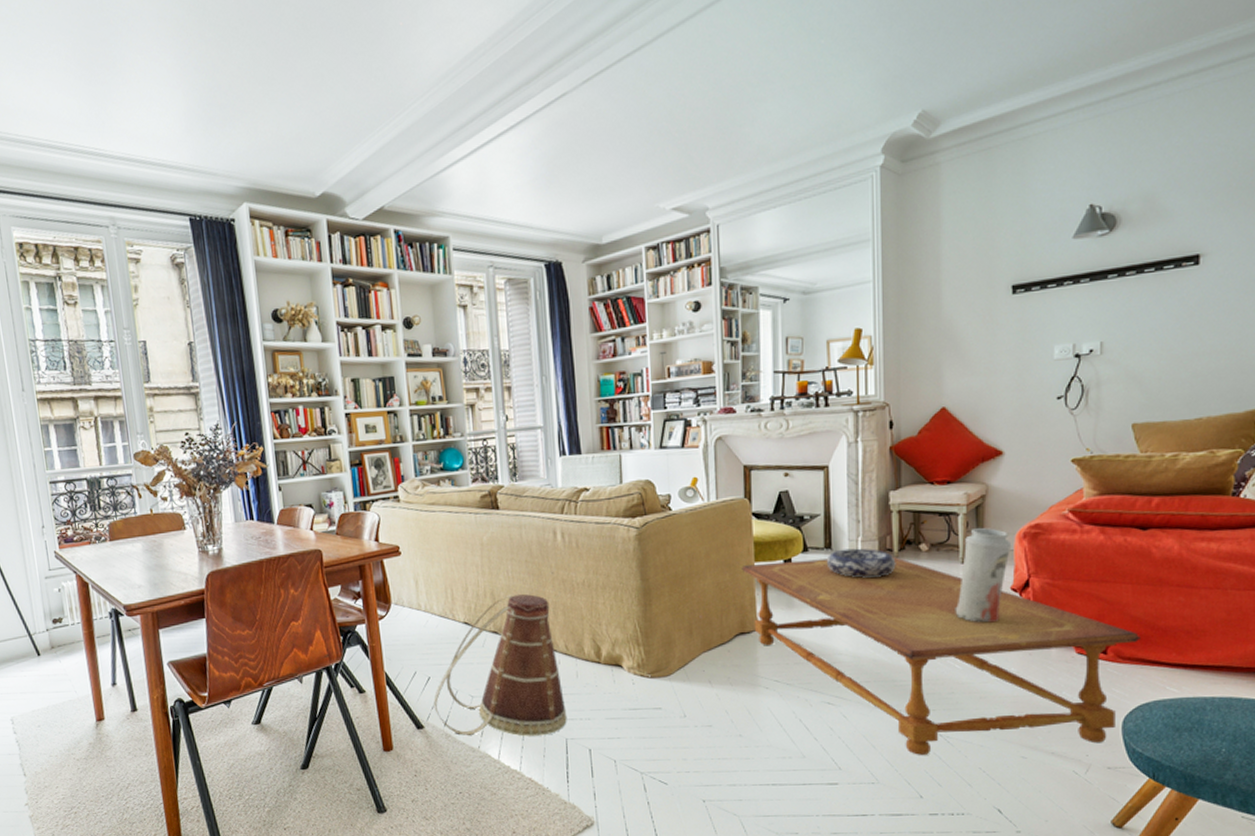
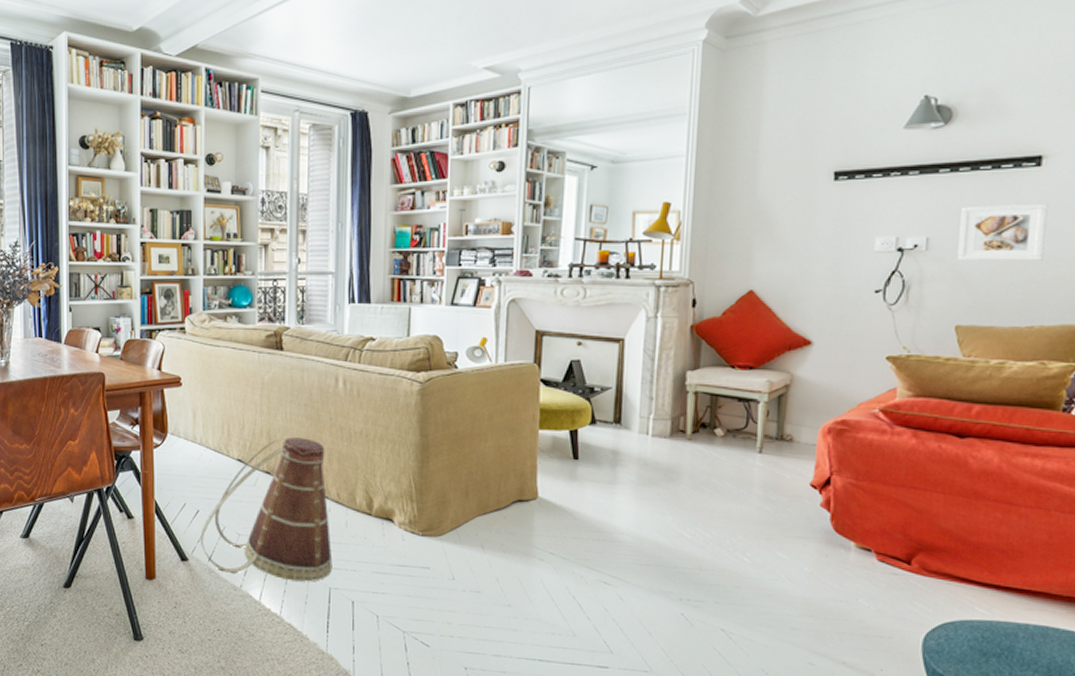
coffee table: present [741,556,1141,755] -> none [525,432,950,658]
decorative bowl: present [826,548,896,578] -> none [614,425,688,458]
vase: present [955,527,1012,623] -> none [747,417,815,518]
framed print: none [1130,299,1208,361] -> present [957,203,1048,260]

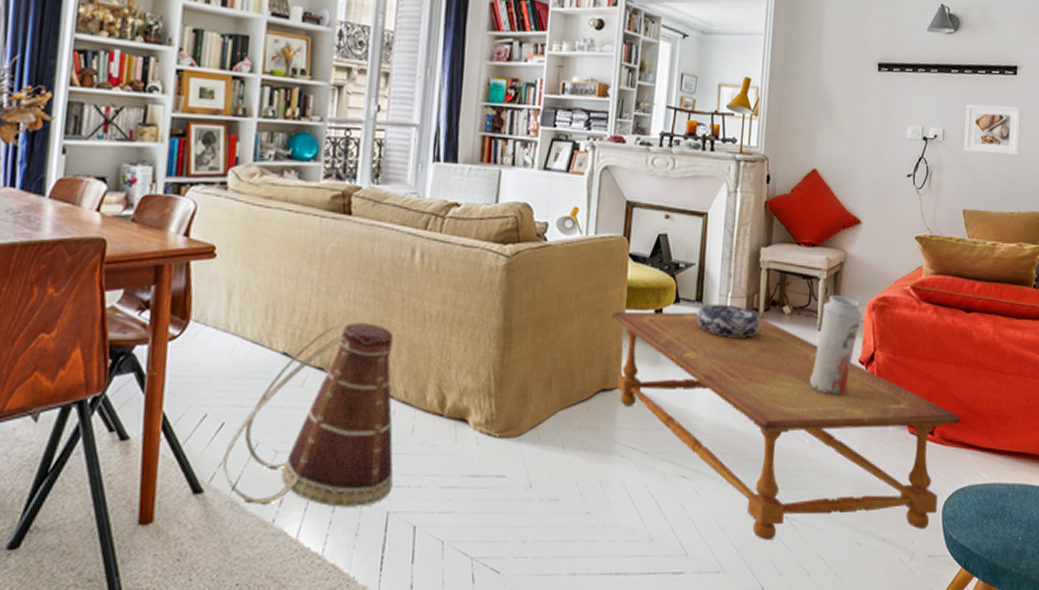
coffee table: none [525,432,950,658] -> present [611,311,961,540]
decorative bowl: none [614,425,688,458] -> present [696,304,761,337]
vase: none [747,417,815,518] -> present [809,294,863,395]

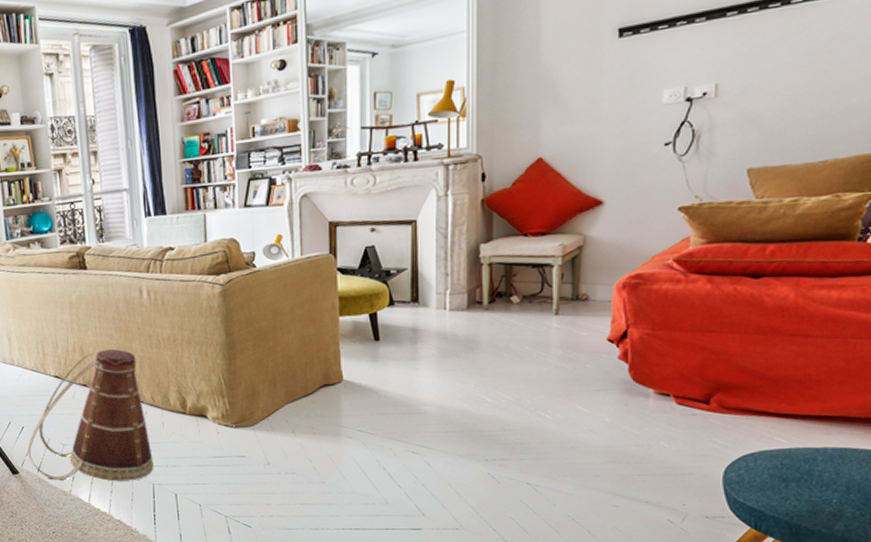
coffee table: present [611,311,961,540] -> none [326,308,747,503]
decorative bowl: present [696,304,761,337] -> none [413,301,486,331]
vase: present [809,294,863,395] -> none [547,278,610,374]
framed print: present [964,104,1022,155] -> none [748,34,841,103]

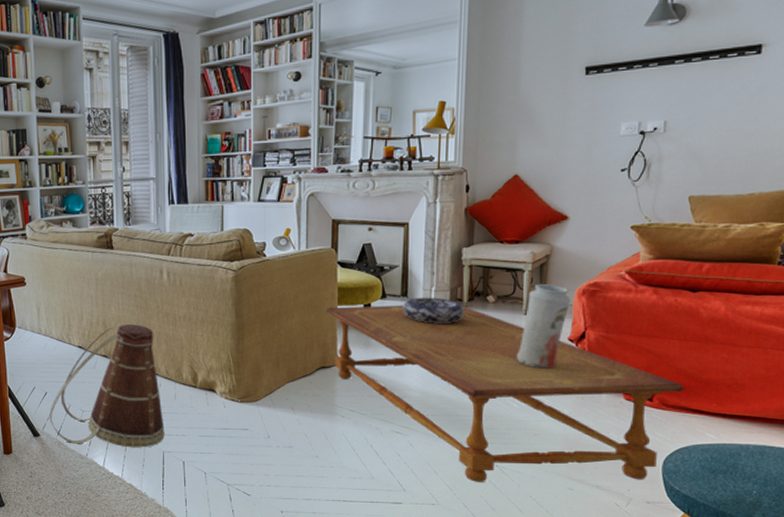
coffee table: none [326,308,747,503] -> present [325,305,685,482]
decorative bowl: none [413,301,486,331] -> present [402,297,465,323]
vase: none [547,278,610,374] -> present [516,283,572,369]

